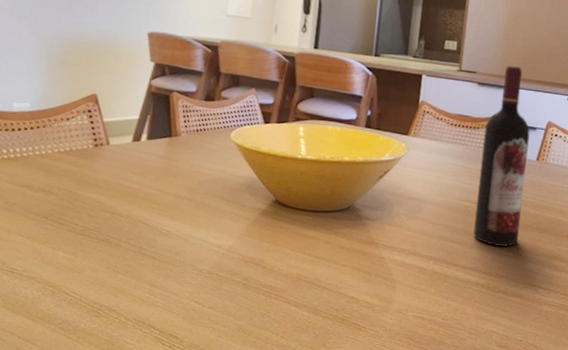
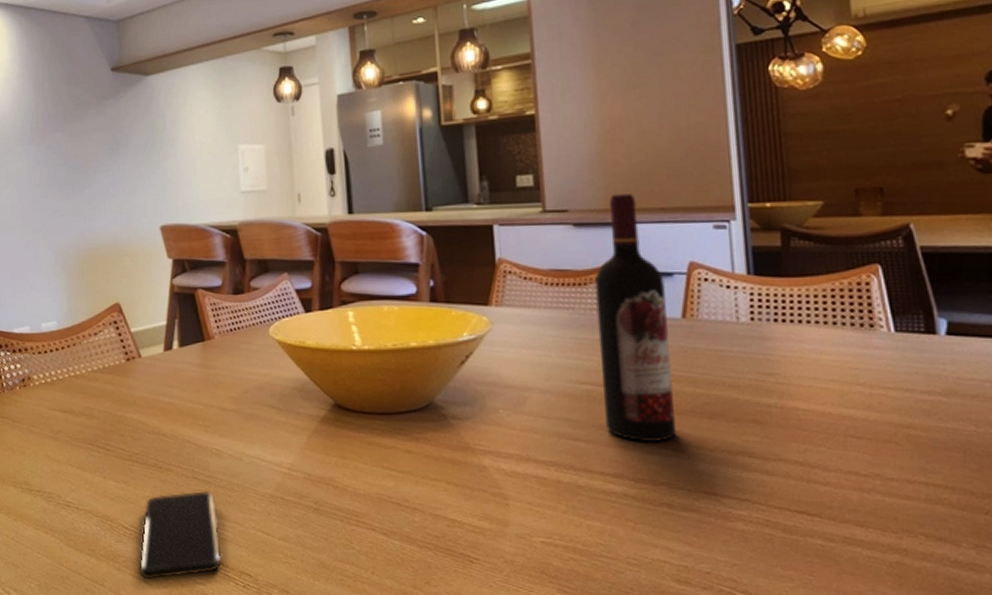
smartphone: none [74,265,158,340] -> present [140,491,222,580]

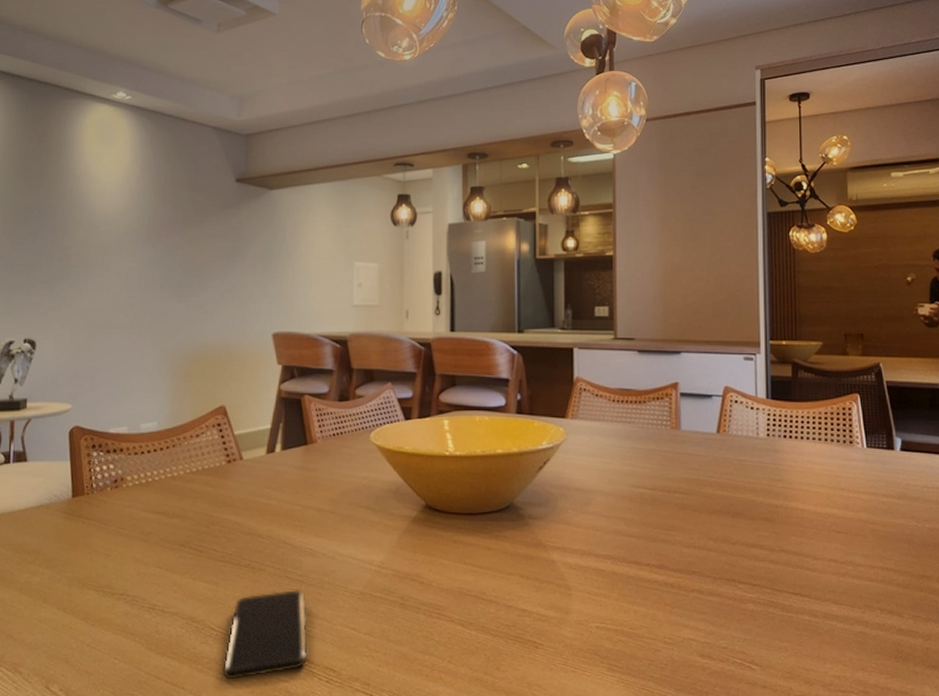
wine bottle: present [594,193,677,442] -> none [652,327,708,537]

